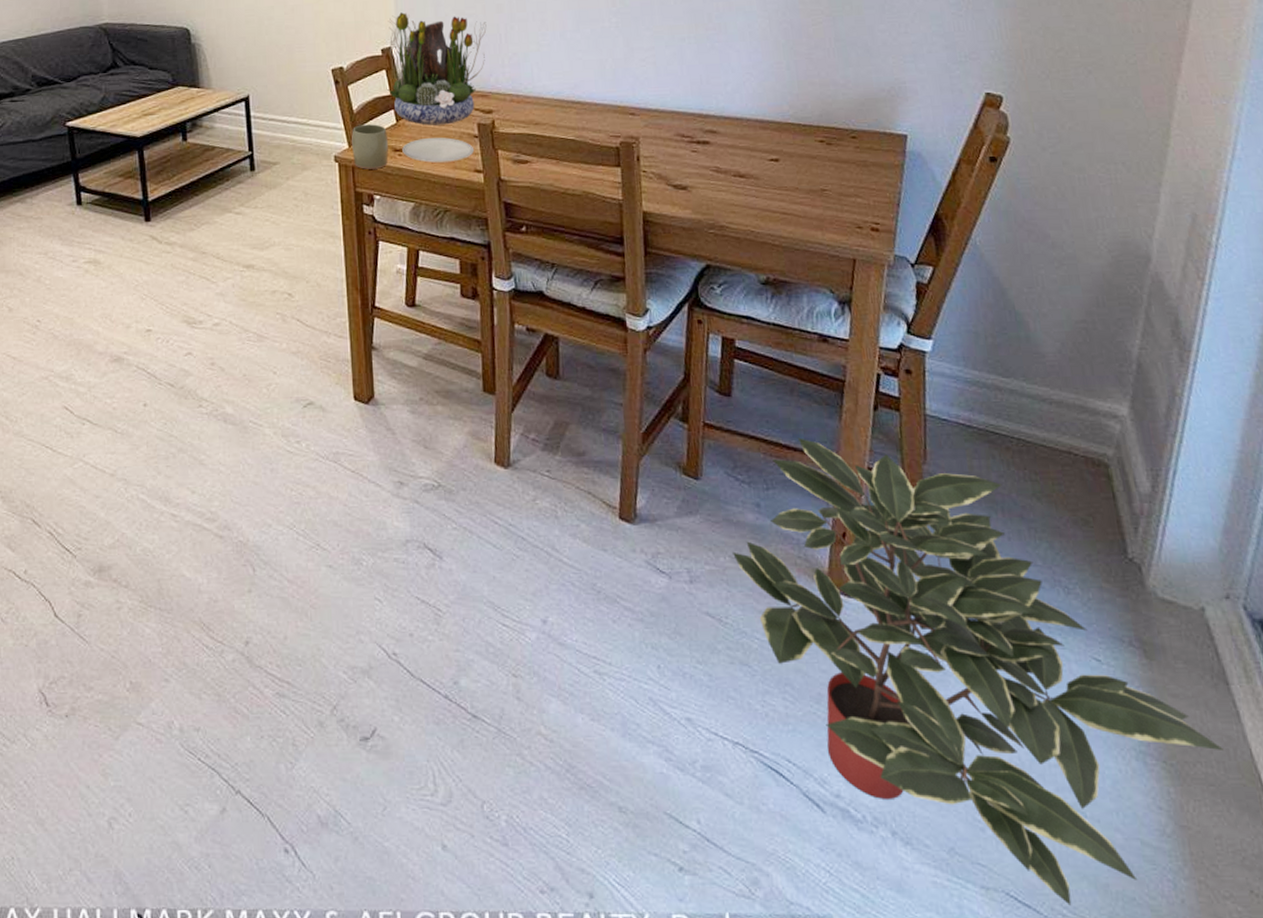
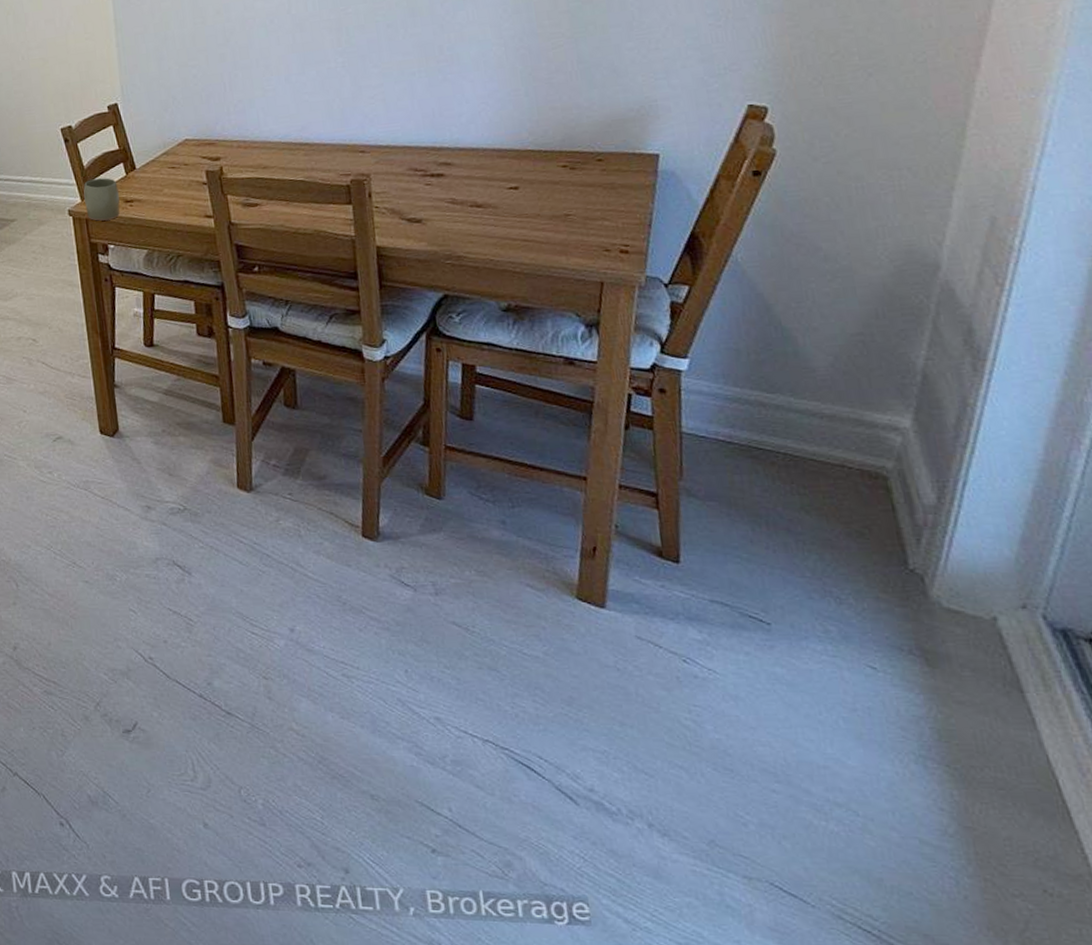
flower arrangement: present [386,12,487,126] -> none [113,68,211,176]
plate: present [402,137,475,164] -> none [133,186,204,212]
potted plant: present [732,437,1225,906] -> none [478,457,1018,897]

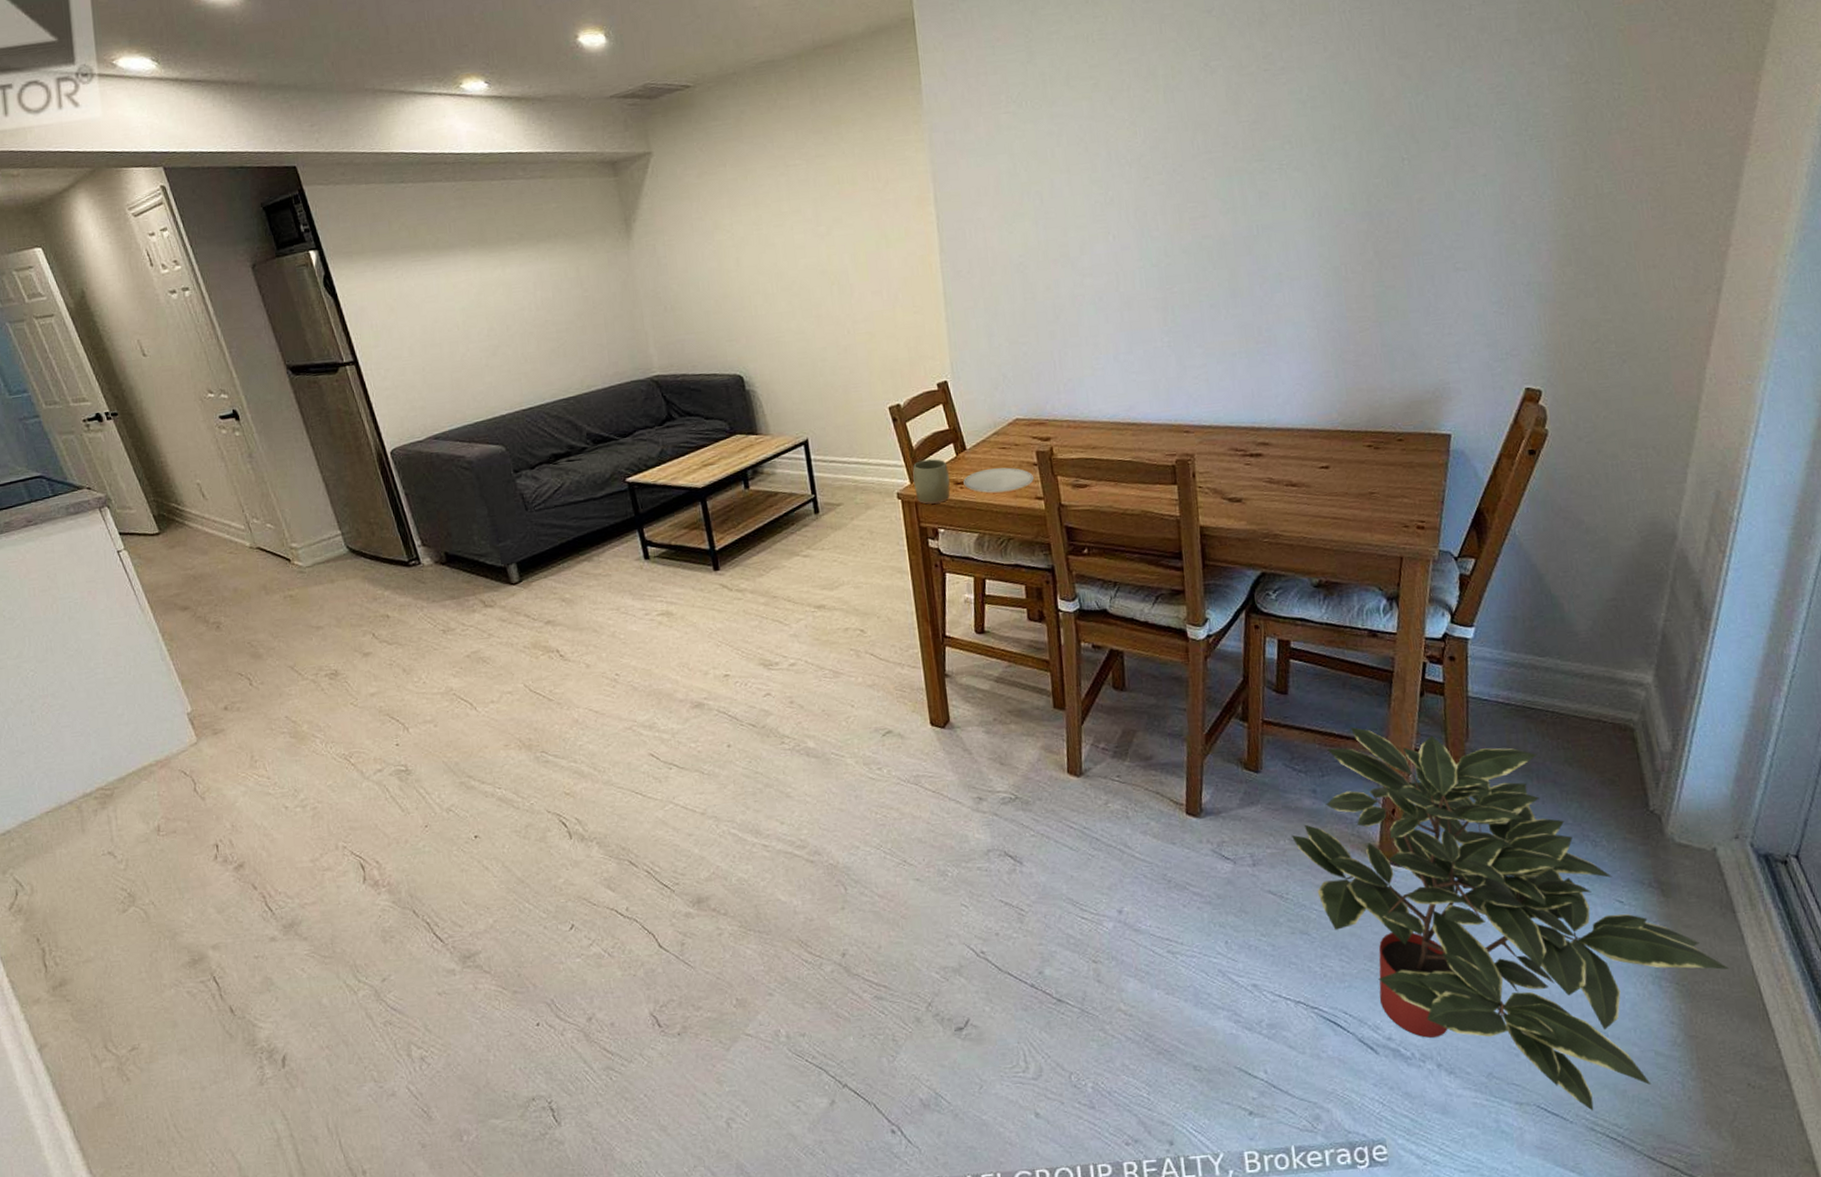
plate: none [133,186,204,212] -> present [963,467,1035,494]
potted plant: none [478,457,1018,897] -> present [1291,727,1730,1111]

